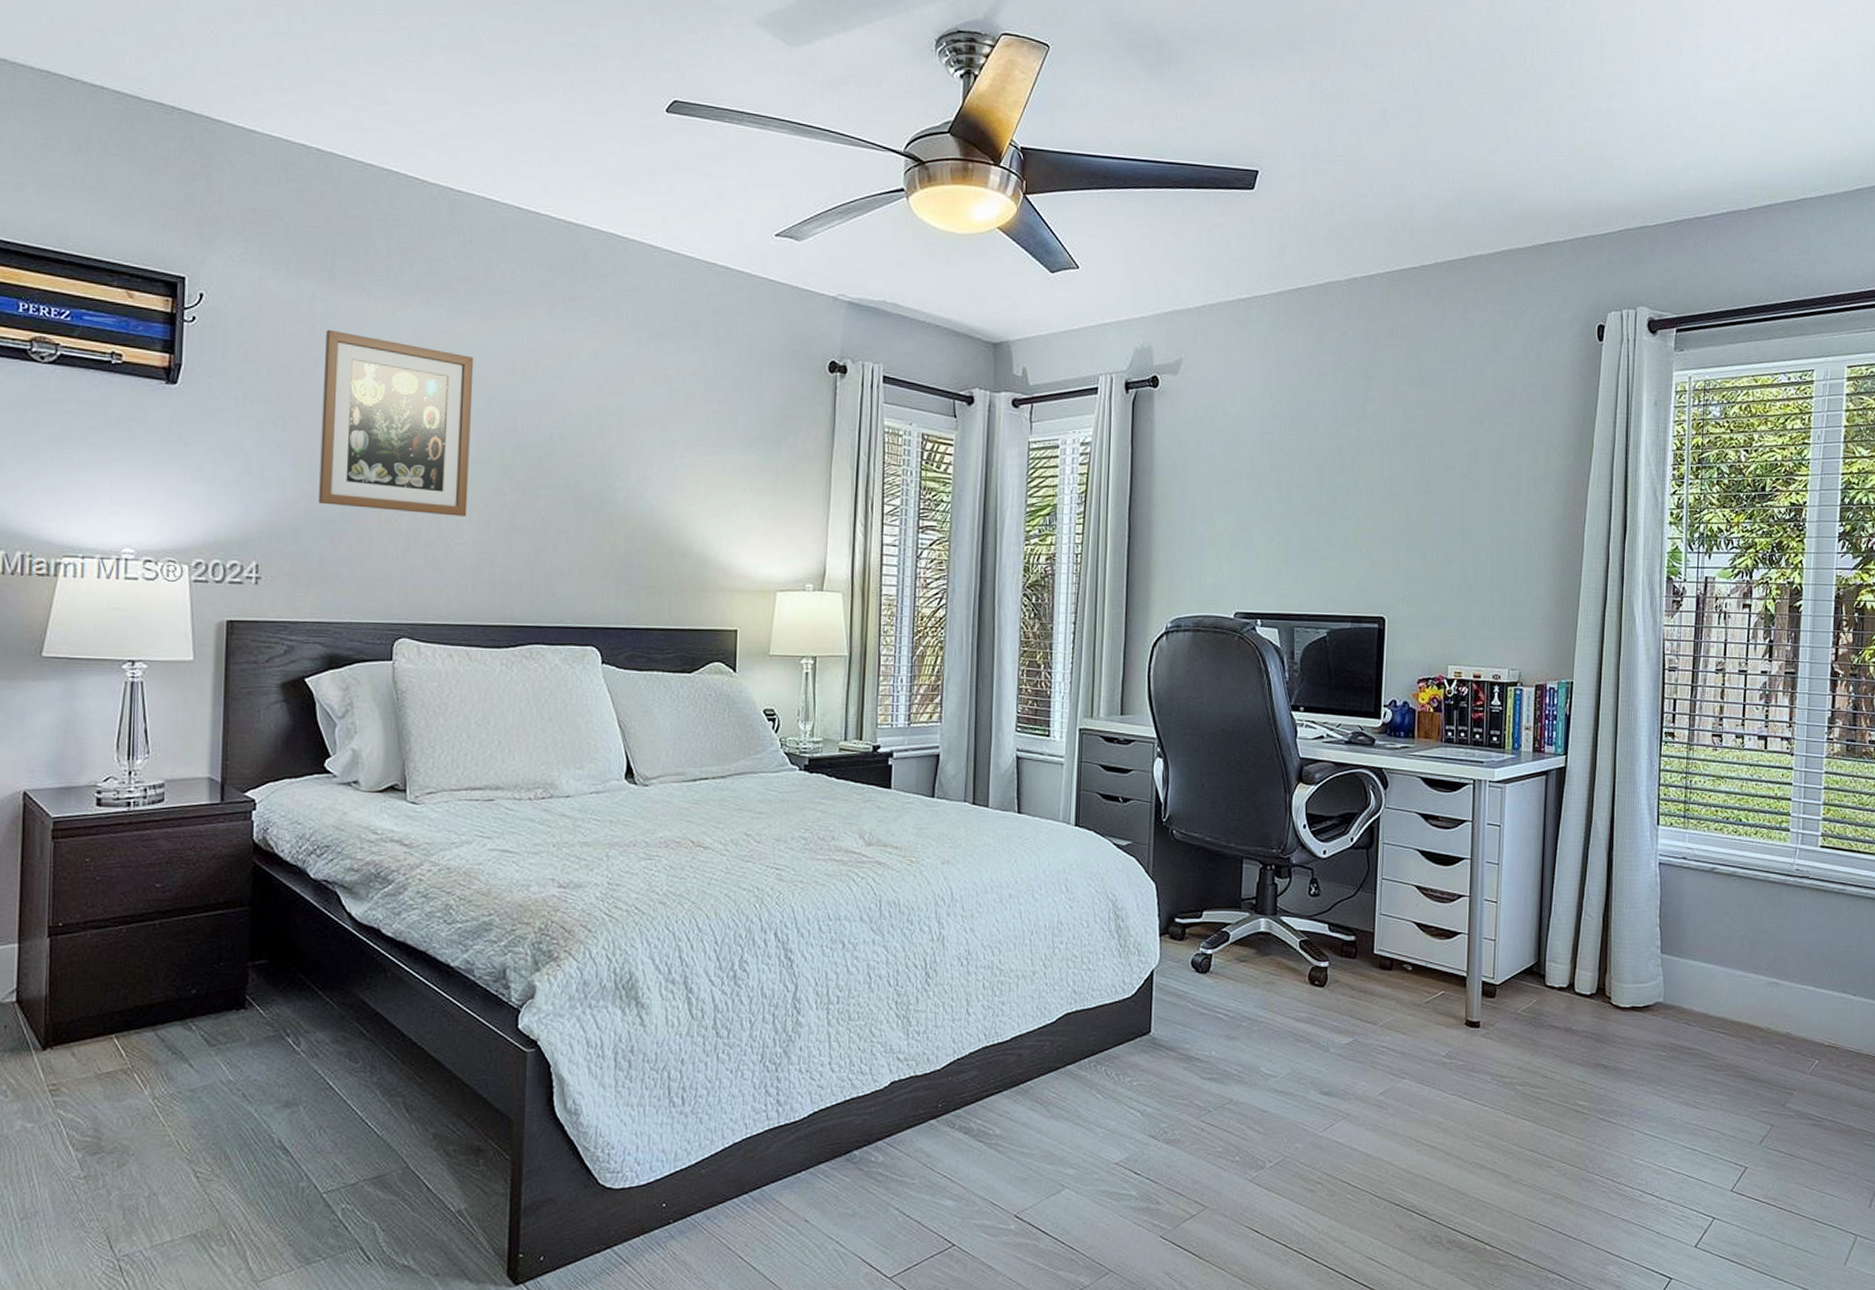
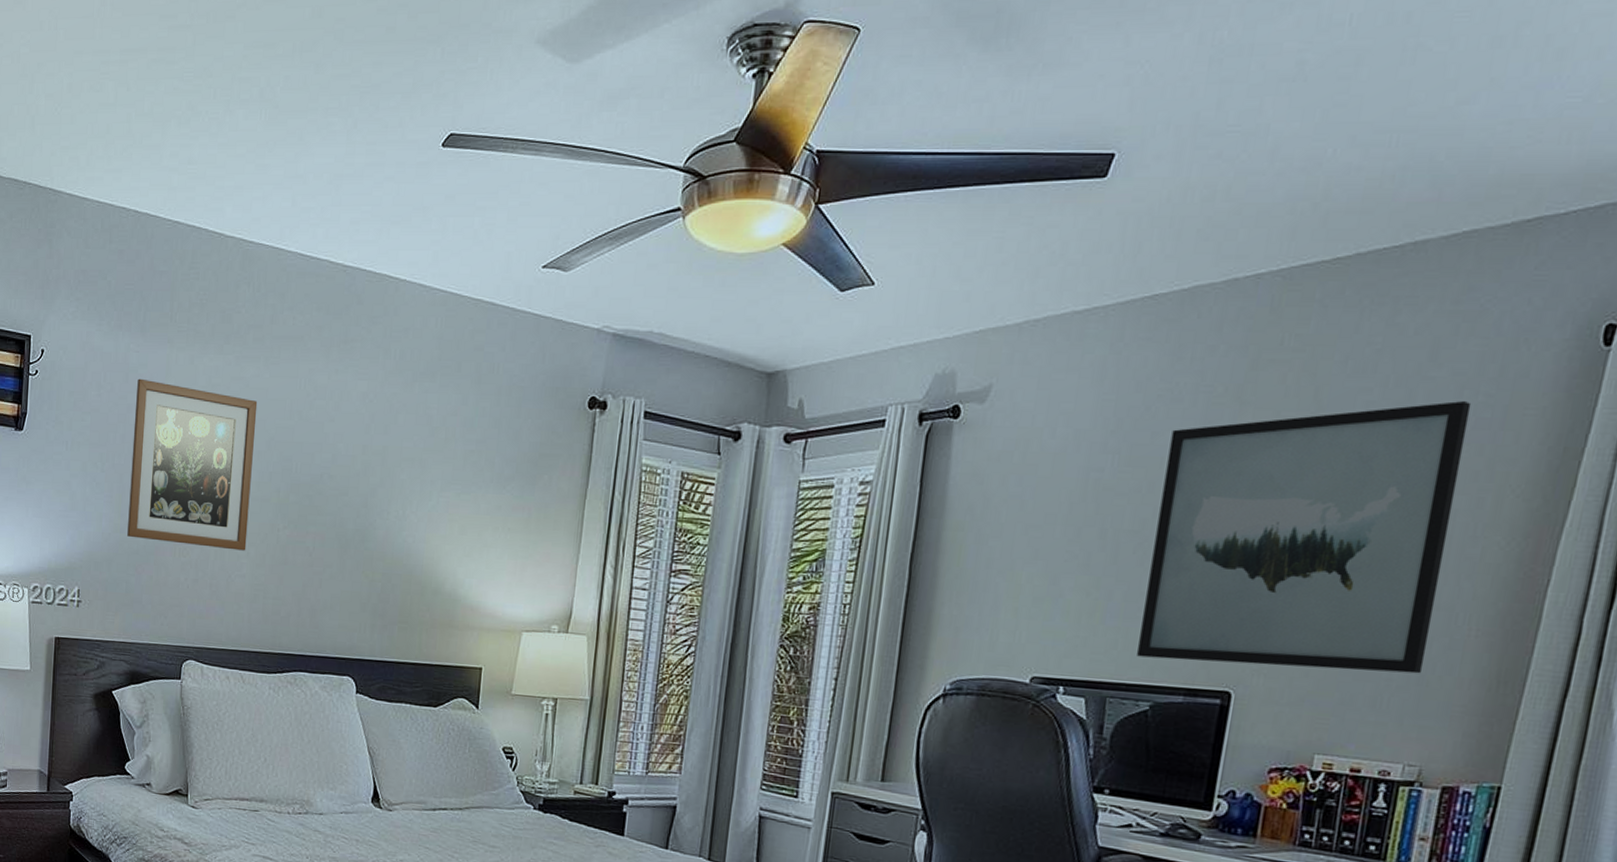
wall art: none [1314,380,1522,595] -> present [1137,401,1472,674]

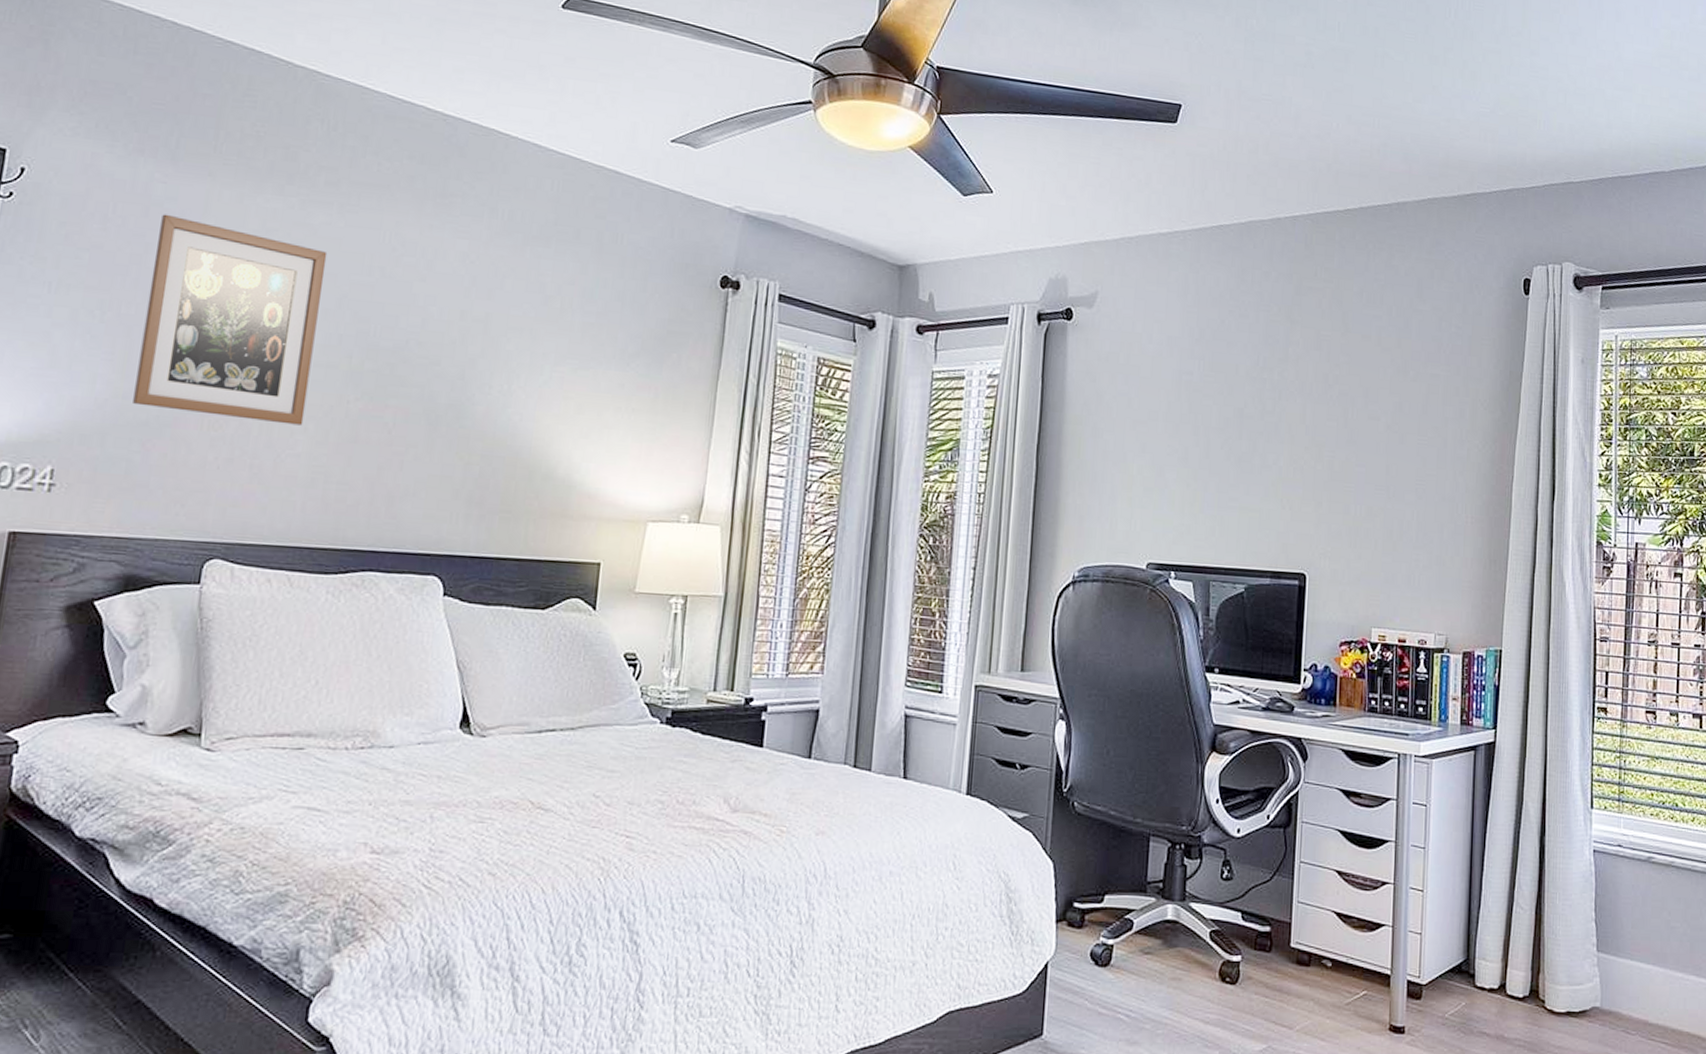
wall art: present [1137,401,1472,674] -> none [1231,330,1448,555]

